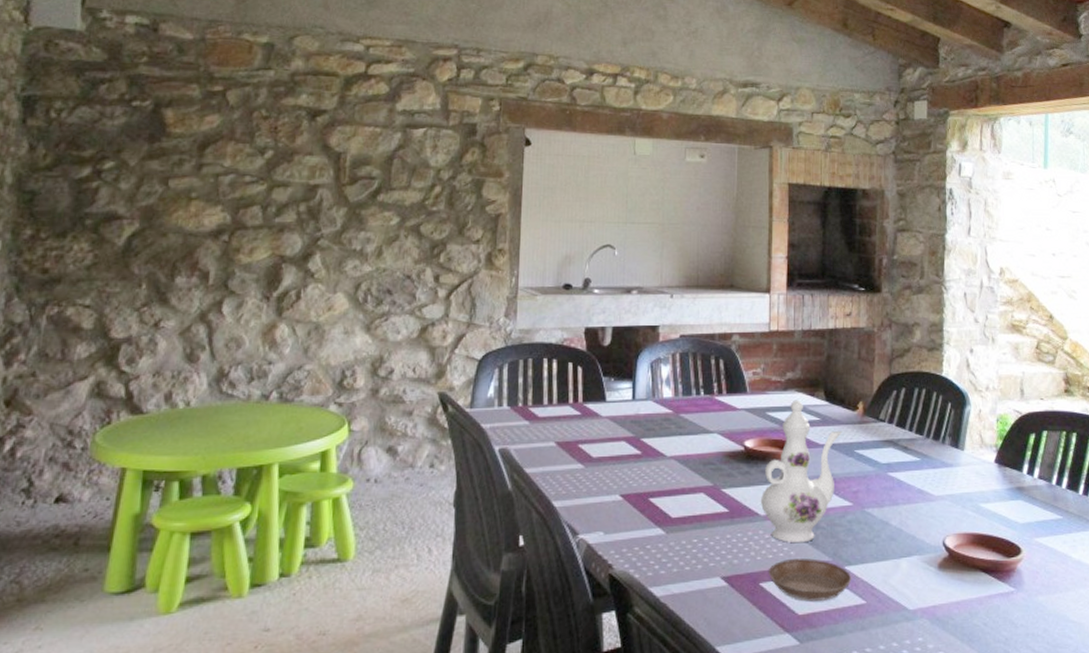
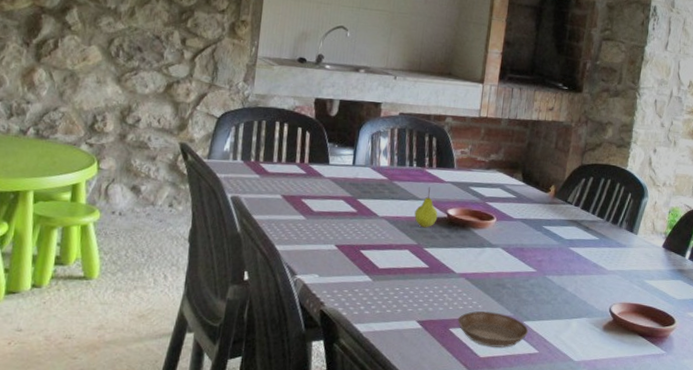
fruit: none [707,417,734,465] -> present [414,187,438,228]
ewer: present [761,400,843,542] -> none [457,178,535,298]

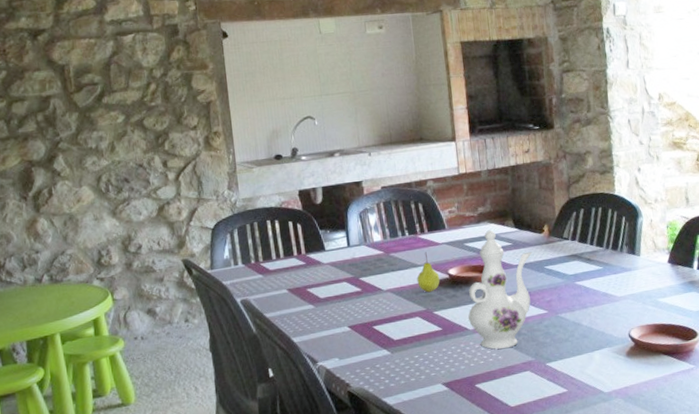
ewer: none [457,178,535,298] -> present [468,229,533,349]
saucer: present [458,311,529,348] -> none [482,360,554,395]

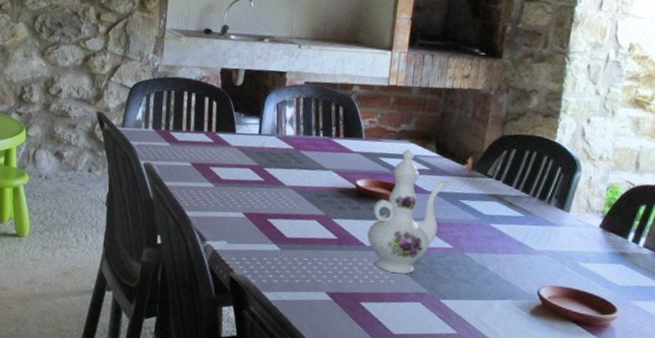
fruit: present [417,252,440,293] -> none [322,157,346,199]

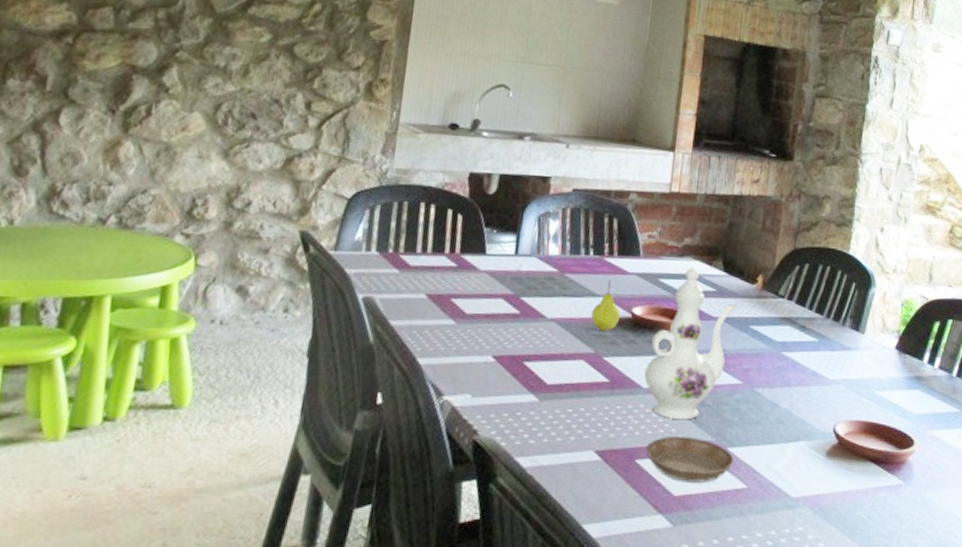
fruit: none [322,157,346,199] -> present [591,280,621,332]
saucer: none [369,286,446,326] -> present [646,436,734,482]

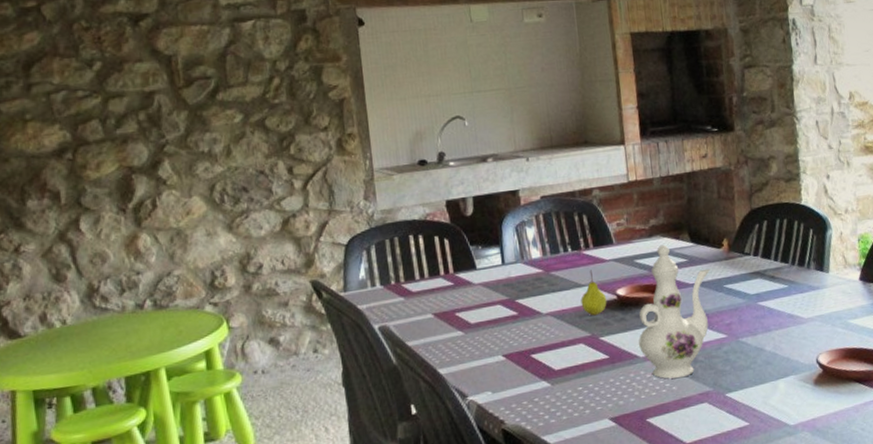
saucer: present [646,436,734,482] -> none [654,390,734,430]

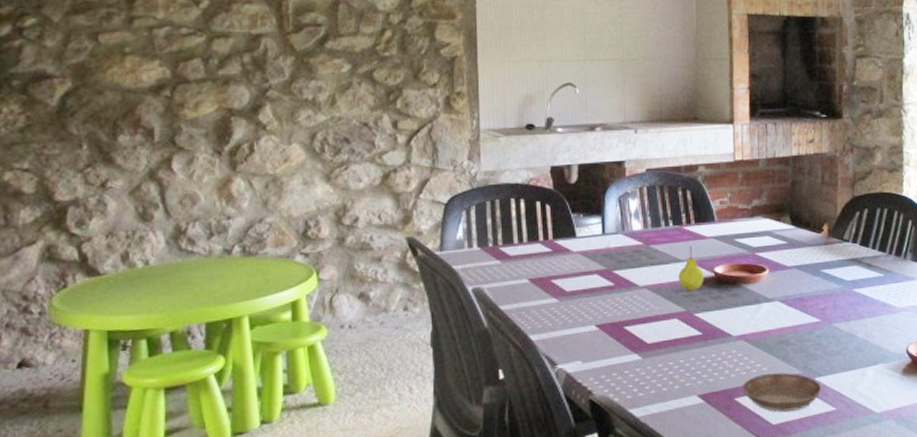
ewer: present [639,244,711,379] -> none [733,225,809,359]
saucer: none [654,390,734,430] -> present [743,372,822,412]

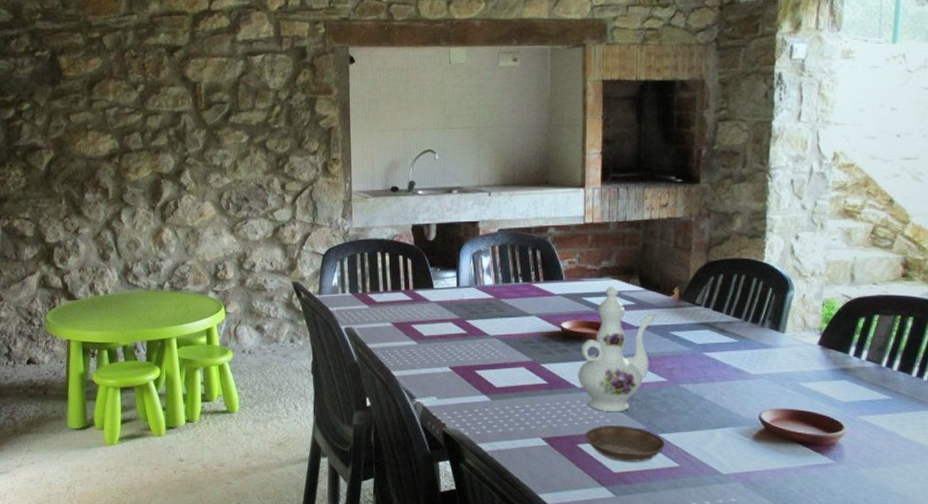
fruit: present [678,246,704,292] -> none [526,301,551,344]
ewer: none [733,225,809,359] -> present [578,286,658,411]

